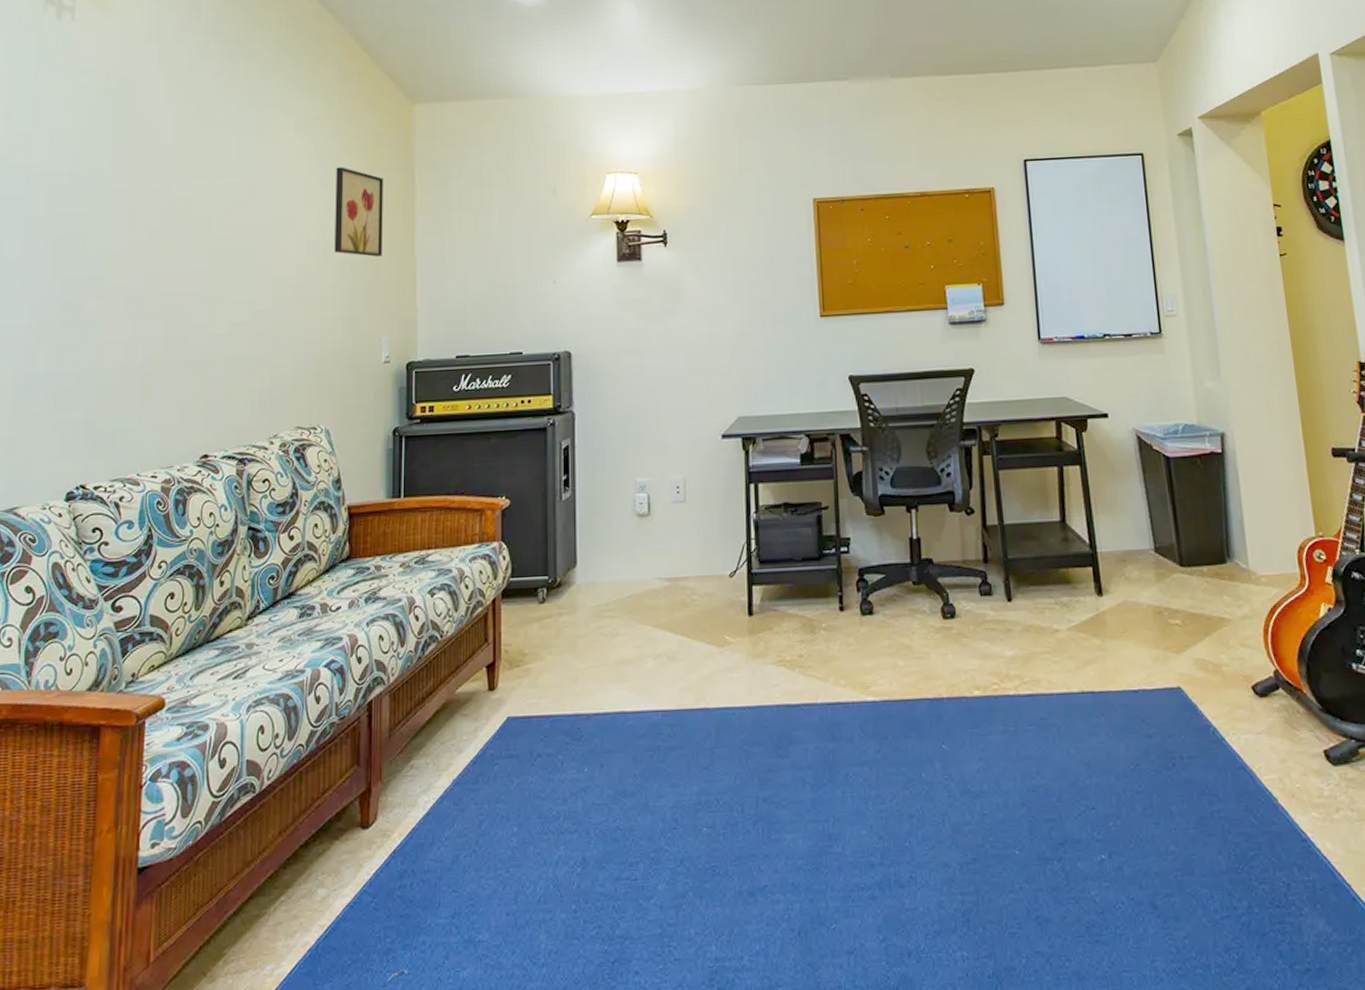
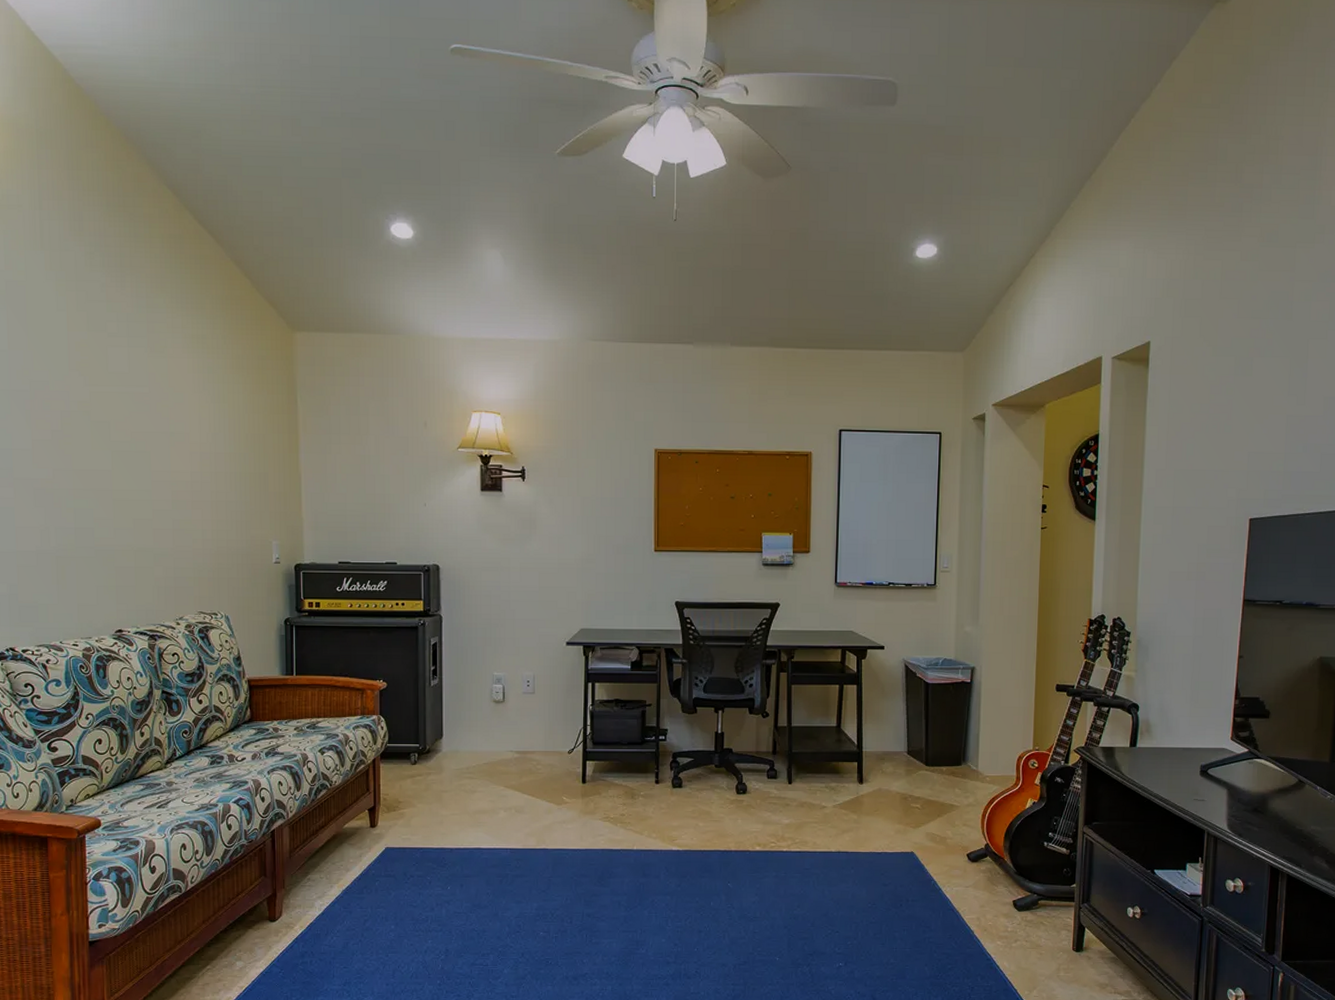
wall art: present [334,167,383,257] -> none [224,385,270,470]

